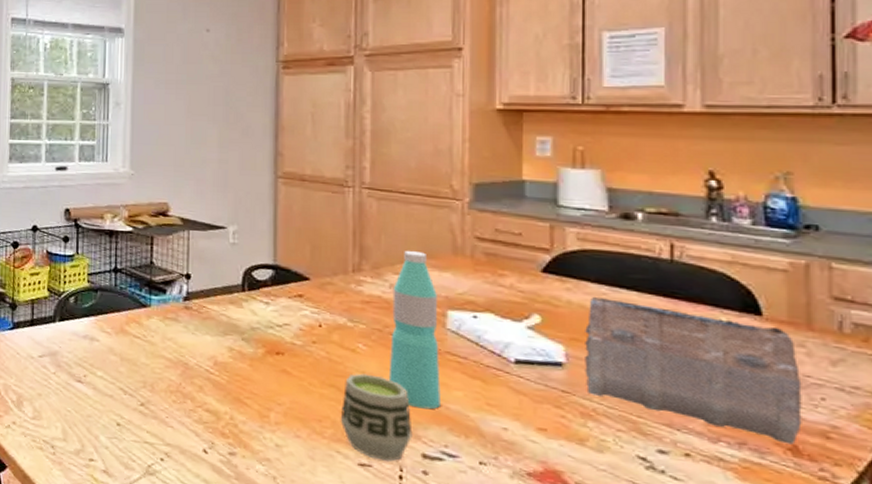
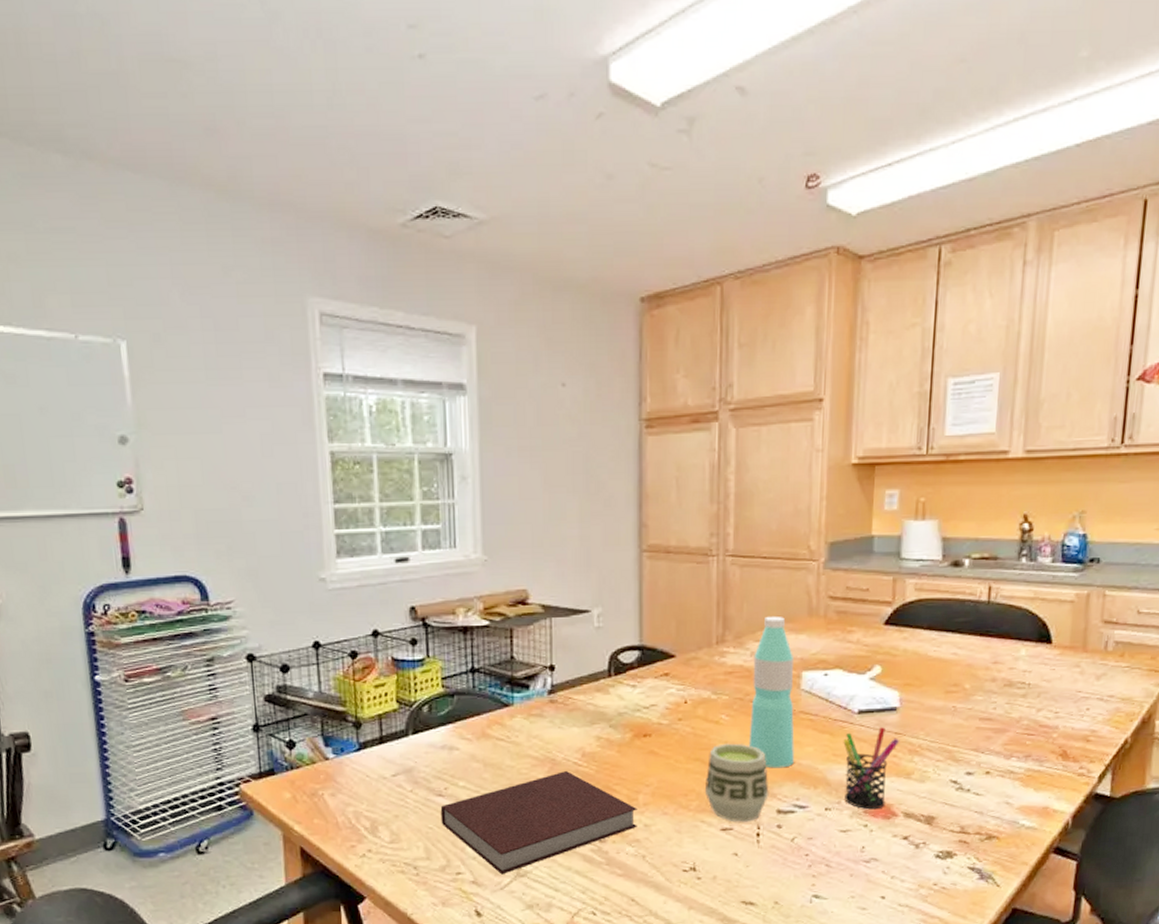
notebook: none [78,376,269,469] -> present [440,771,637,875]
pen holder: none [498,382,568,474] -> present [843,727,900,810]
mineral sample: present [585,297,802,445] -> none [914,643,1075,751]

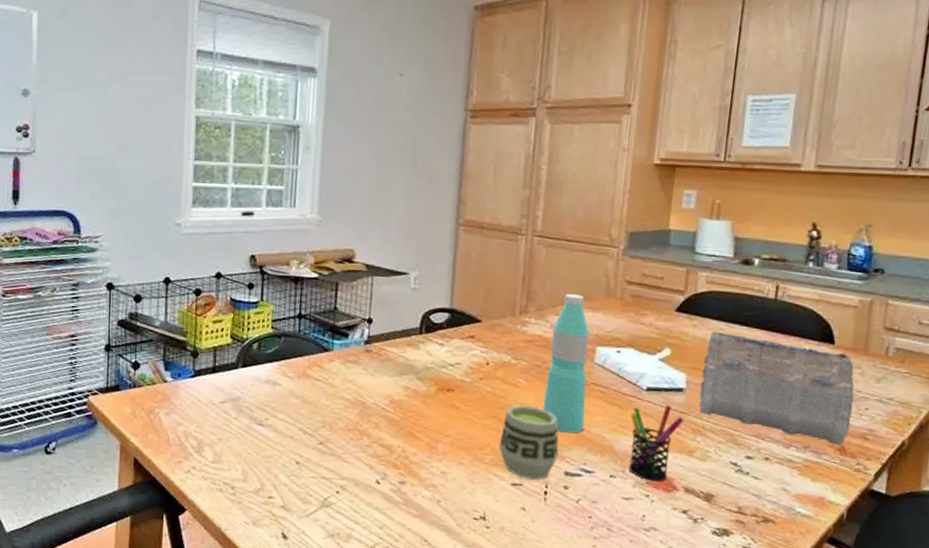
notebook: present [440,771,637,875] -> none [259,415,436,503]
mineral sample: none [914,643,1075,751] -> present [699,332,855,446]

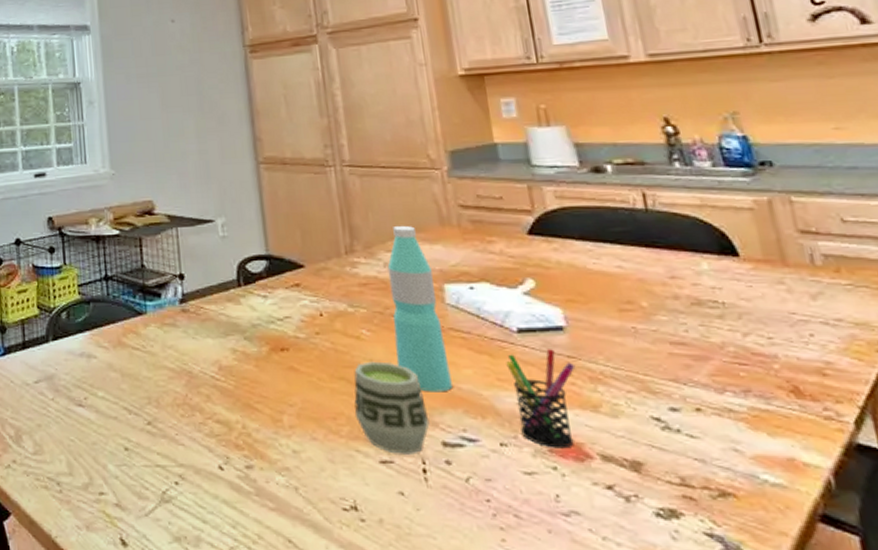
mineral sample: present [699,332,855,446] -> none [577,255,798,386]

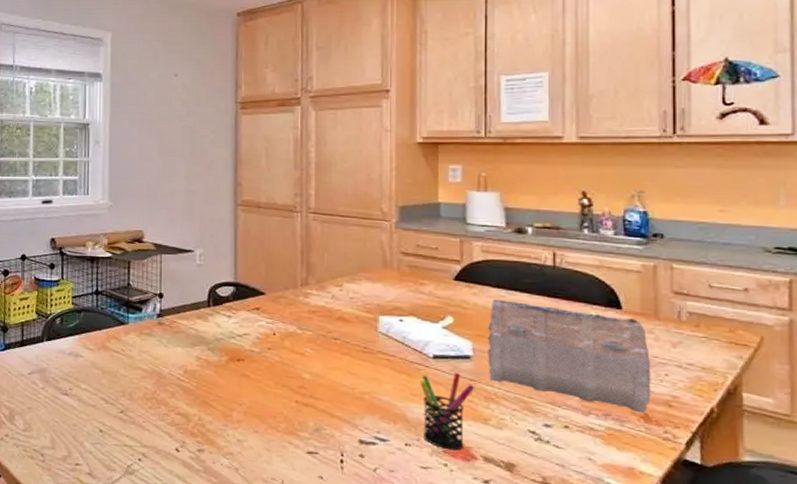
cup: present [354,361,430,454] -> none [291,373,351,448]
water bottle: present [387,225,452,392] -> none [331,265,374,402]
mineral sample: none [577,255,798,386] -> present [488,300,651,413]

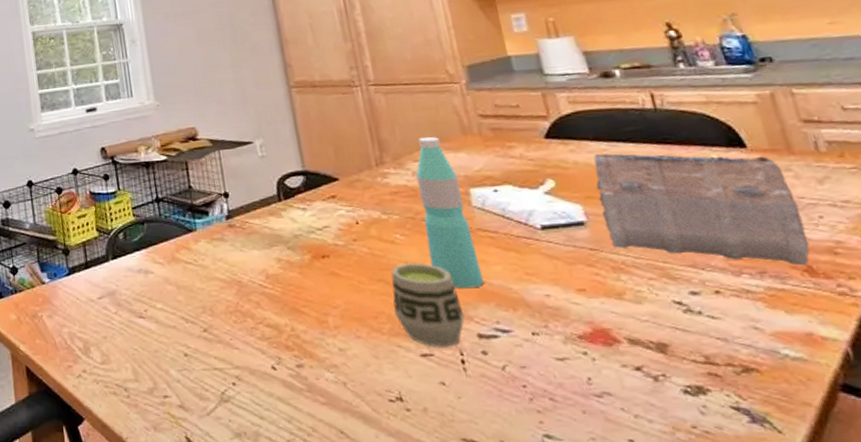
cup: none [291,373,351,448] -> present [391,263,465,347]
water bottle: none [331,265,374,402] -> present [416,136,484,289]
pen holder: present [420,373,475,451] -> none [532,243,602,335]

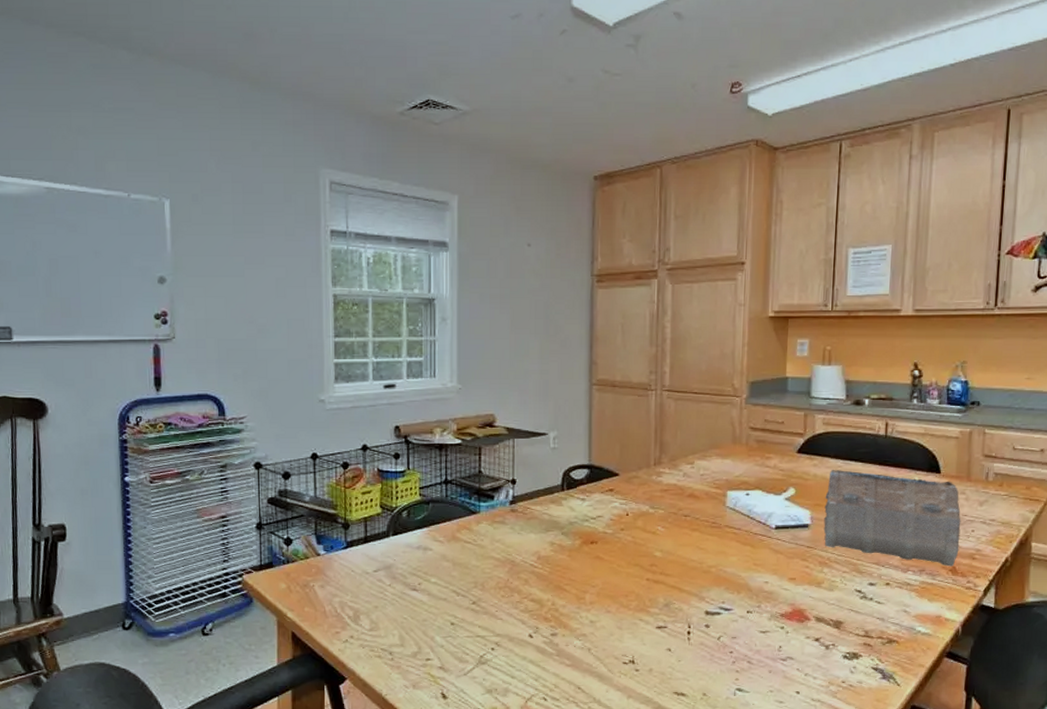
cup: present [391,263,465,347] -> none [642,551,699,621]
water bottle: present [416,136,484,289] -> none [681,442,721,575]

